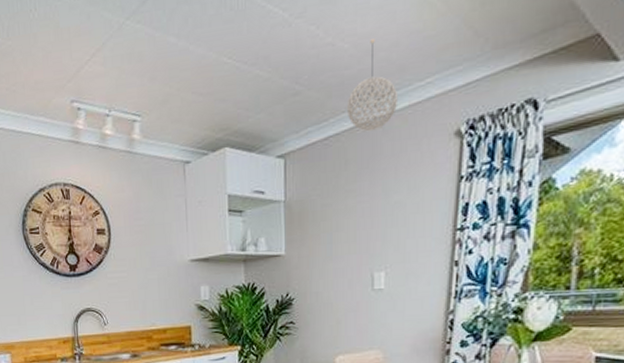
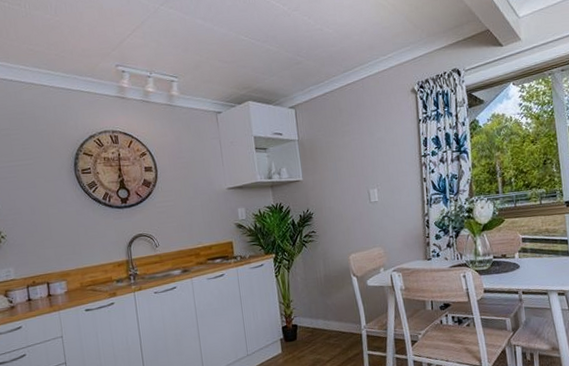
pendant light: present [346,39,399,132] -> none [336,27,371,90]

